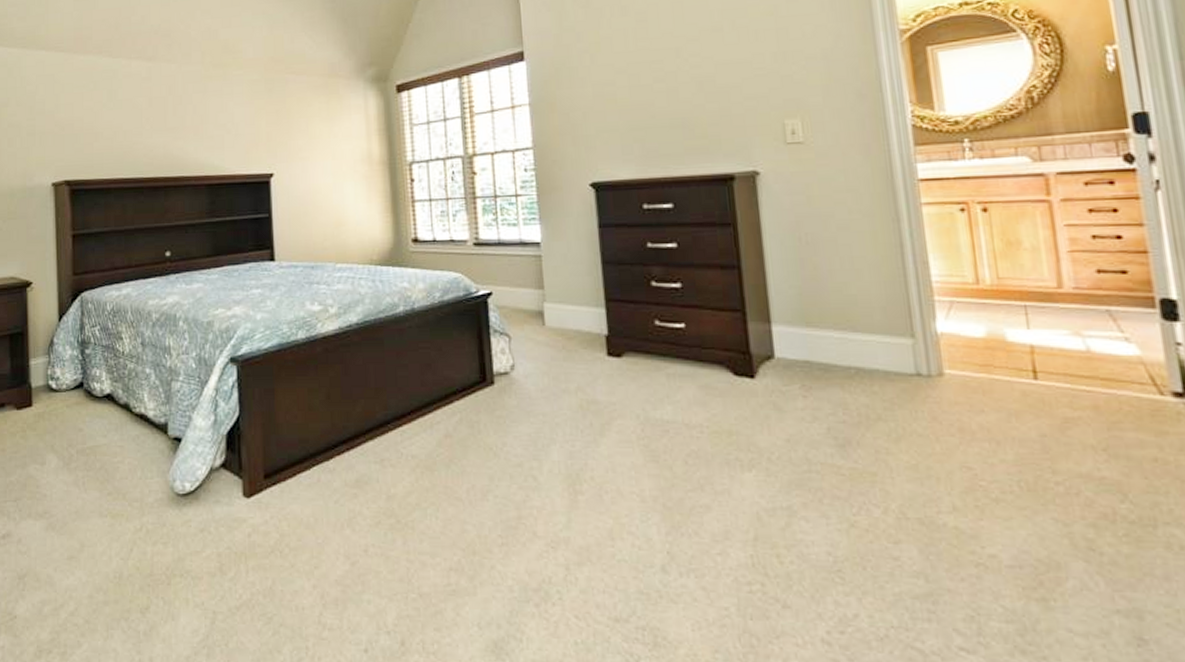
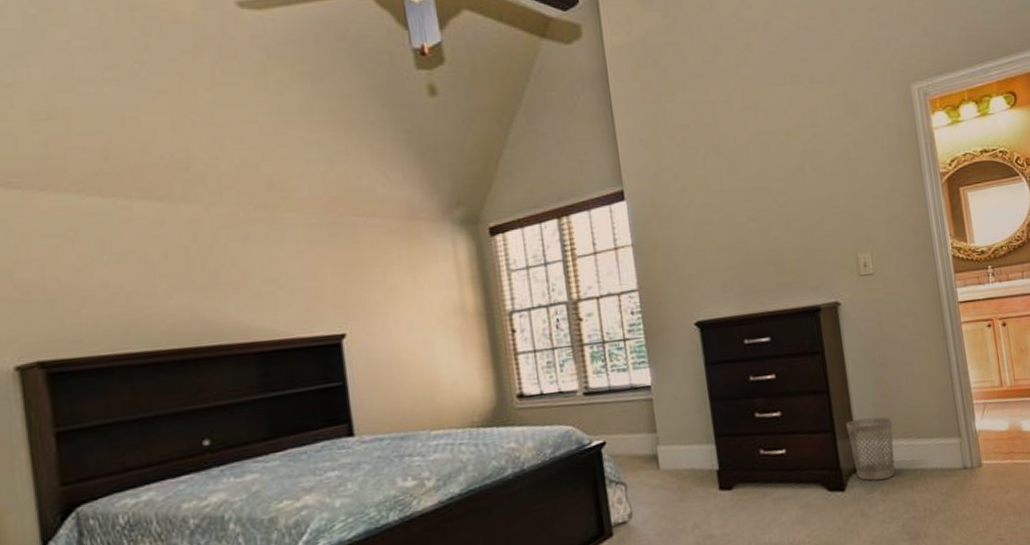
wastebasket: none [760,300,821,372] -> present [846,417,895,481]

